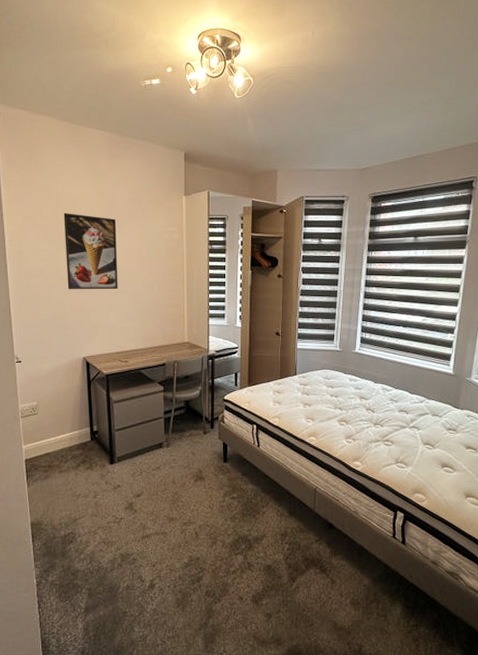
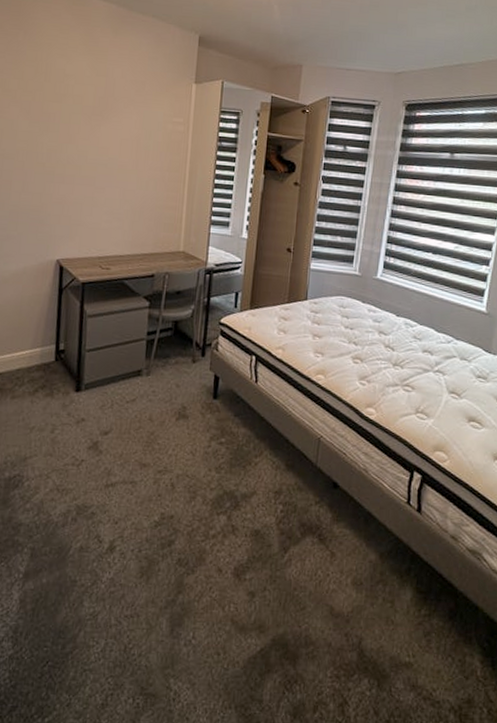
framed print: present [63,213,118,290] -> none [47,90,113,184]

